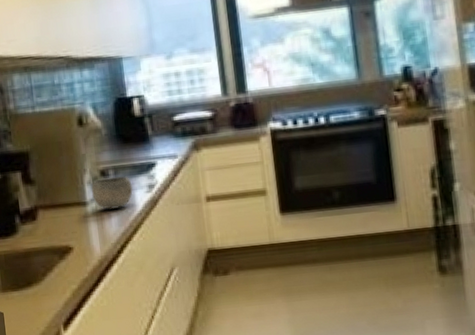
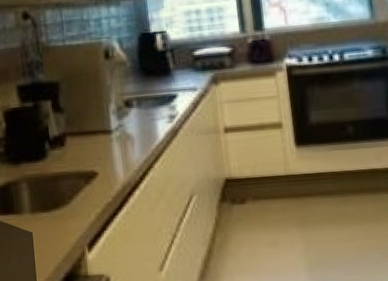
bowl: present [91,175,133,210] -> none [116,106,155,138]

